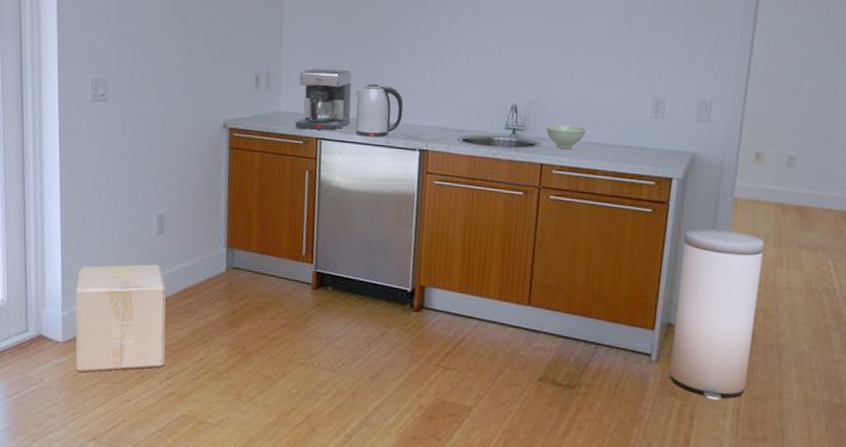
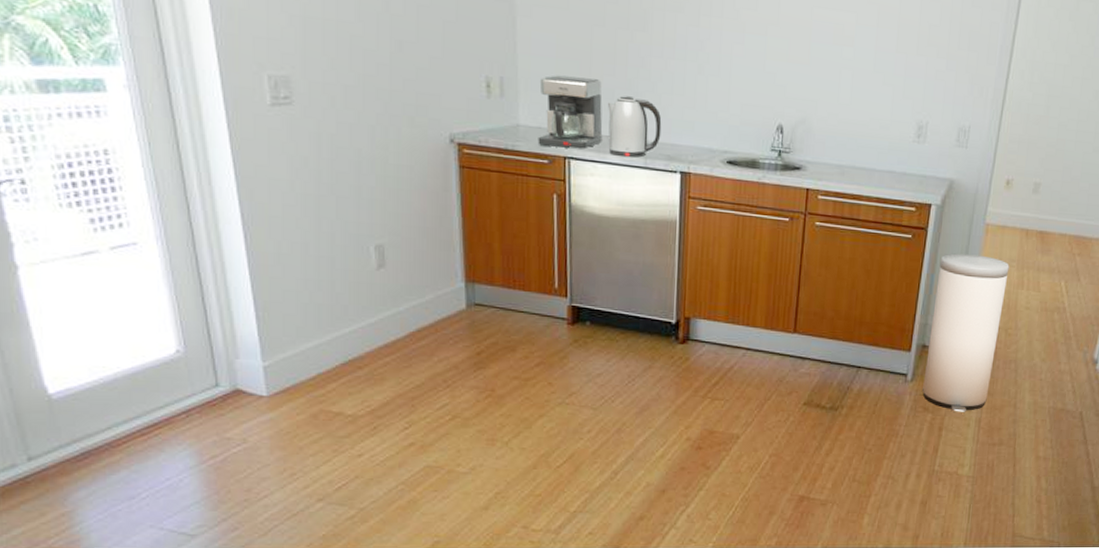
cardboard box: present [75,264,167,373] -> none [277,302,401,429]
bowl: present [545,124,587,149] -> none [812,147,853,174]

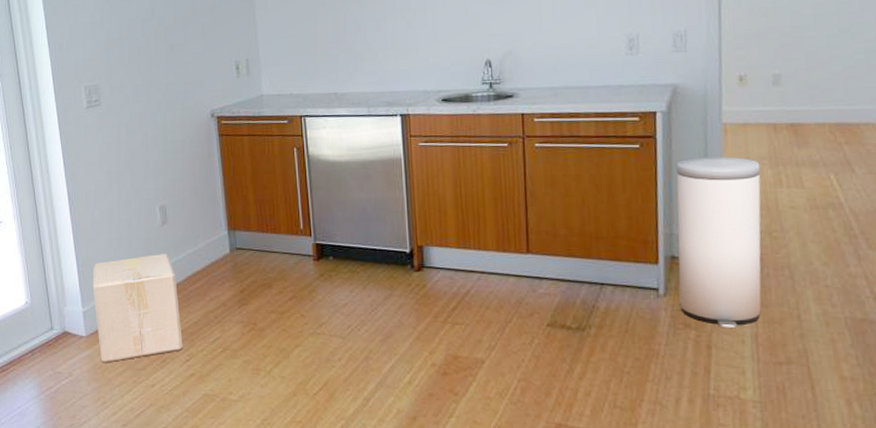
cardboard box: none [277,302,401,429] -> present [92,253,183,363]
coffee maker: present [538,75,603,150] -> none [276,48,331,109]
kettle: present [608,96,662,159] -> none [333,57,380,110]

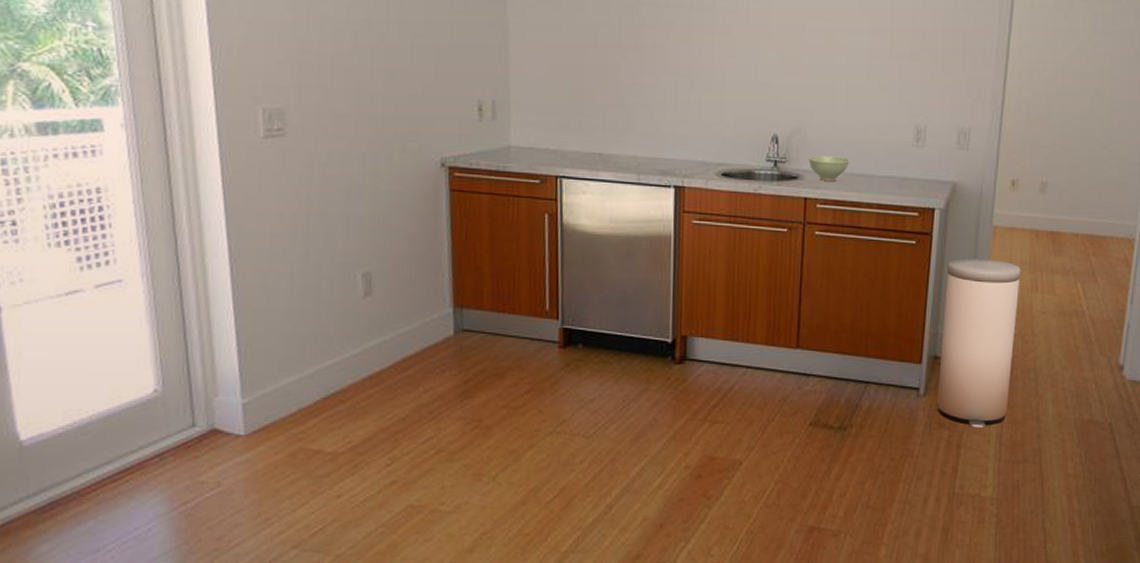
cardboard box: present [92,253,183,363] -> none [258,332,383,469]
bowl: none [522,72,564,96] -> present [808,155,850,181]

